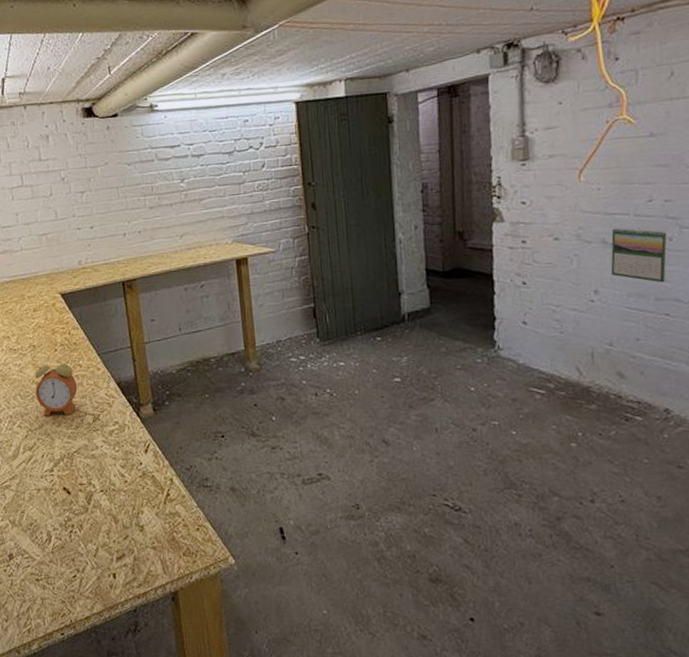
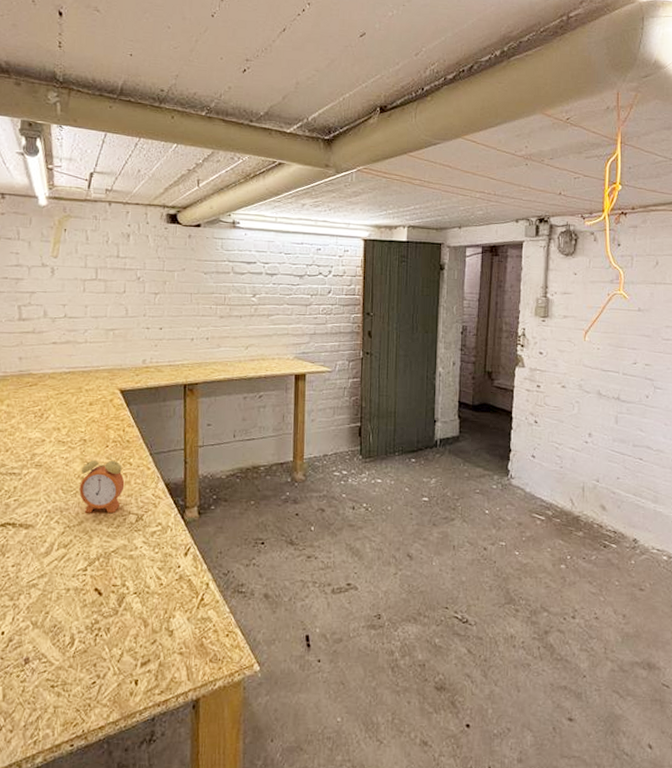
calendar: present [610,228,667,283] -> none [602,383,645,432]

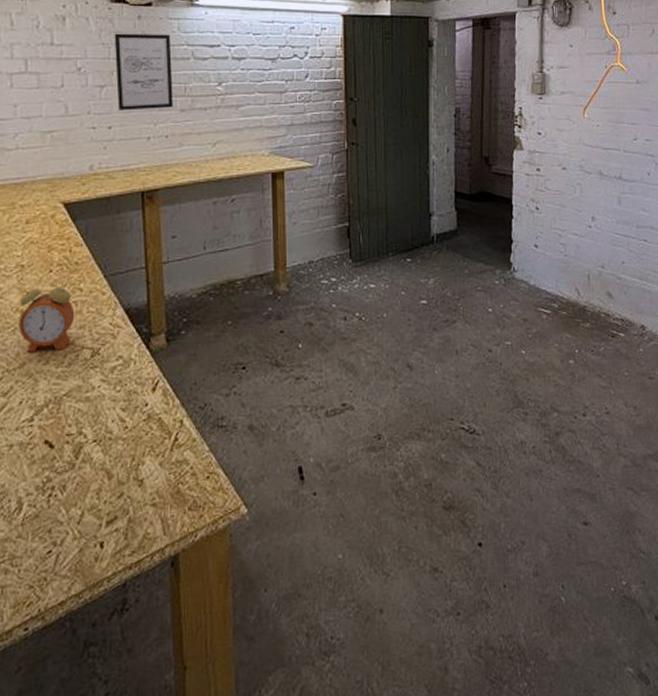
wall art: none [168,249,215,315] -> present [114,33,173,111]

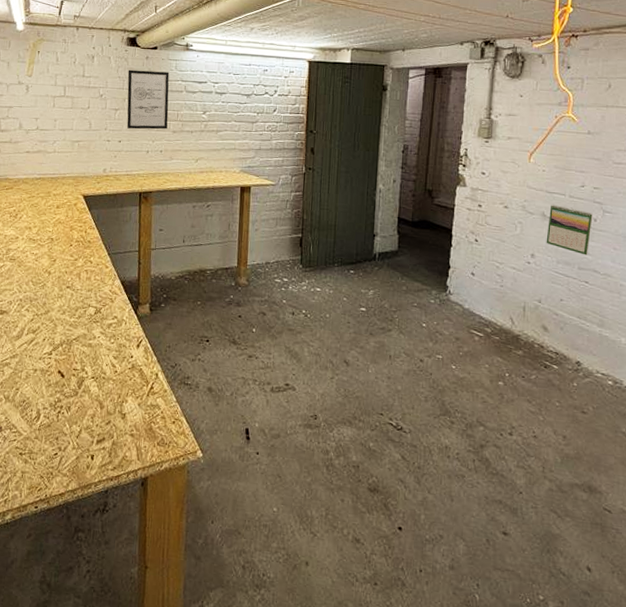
alarm clock: present [18,280,75,353] -> none [46,252,86,305]
calendar: none [605,162,647,212] -> present [546,205,593,255]

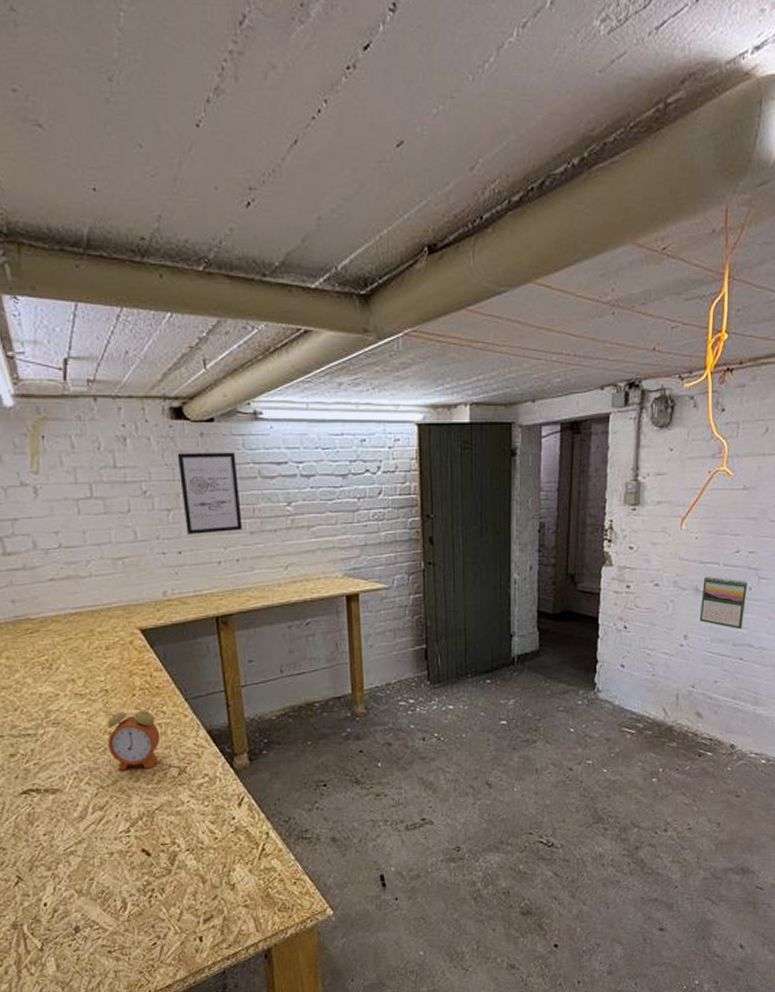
alarm clock: none [46,252,86,305] -> present [107,703,161,771]

